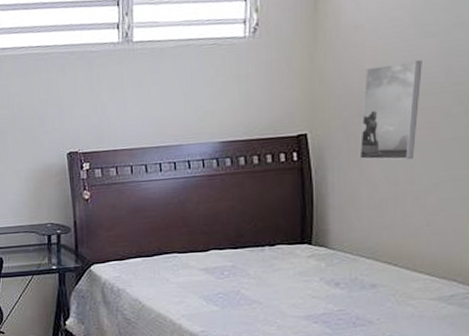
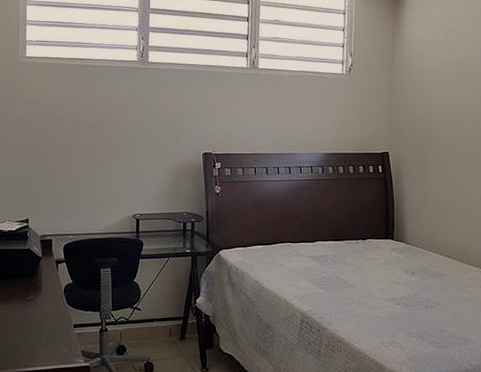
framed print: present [359,59,422,160] -> none [426,103,467,177]

